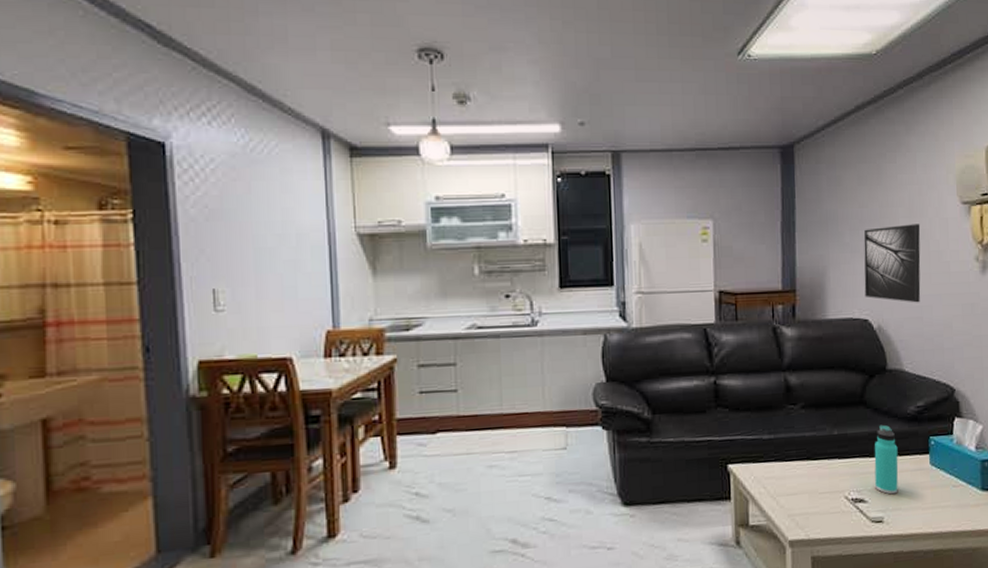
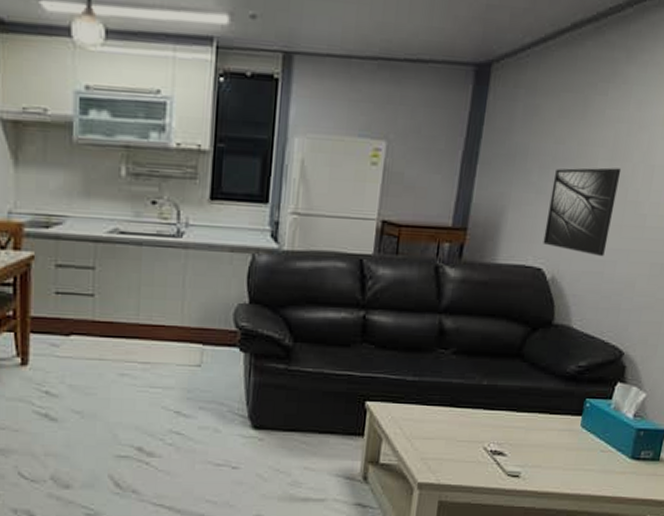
thermos bottle: present [874,424,899,495] -> none [517,380,550,451]

